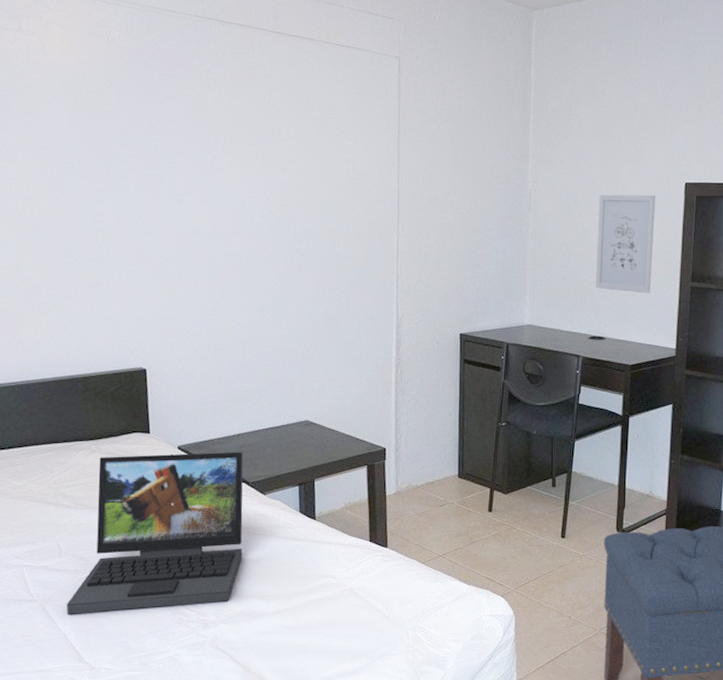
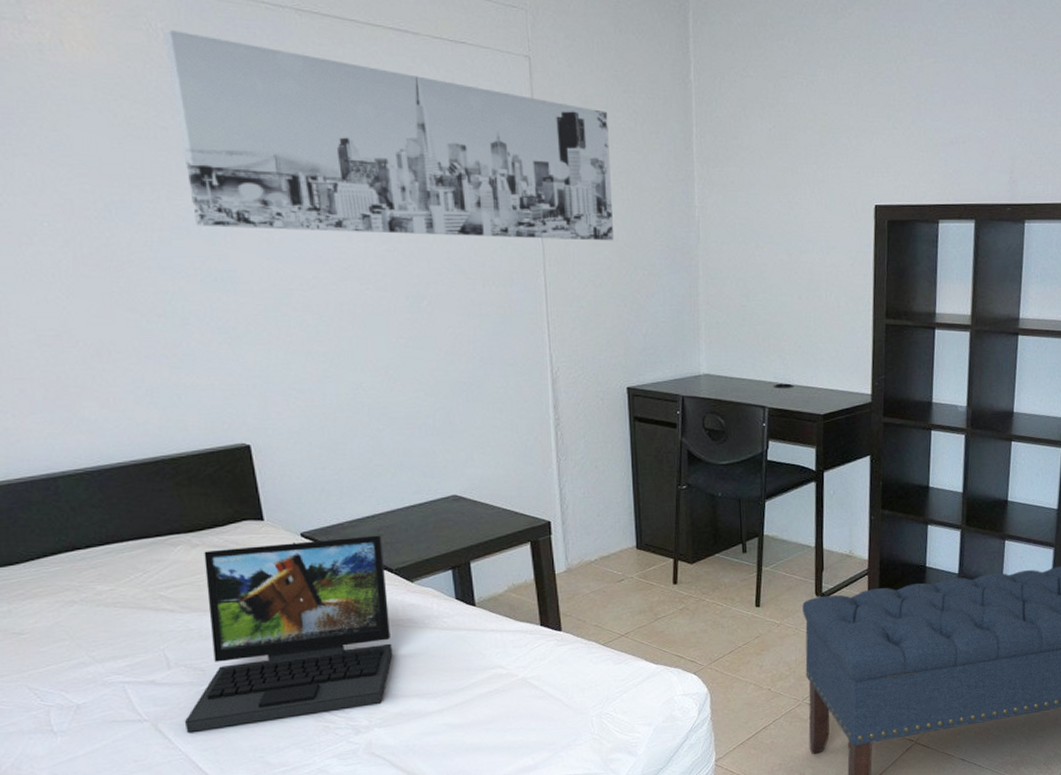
wall art: none [119,36,460,209] -> present [163,29,615,241]
wall art: present [595,194,655,294] -> none [778,220,843,334]

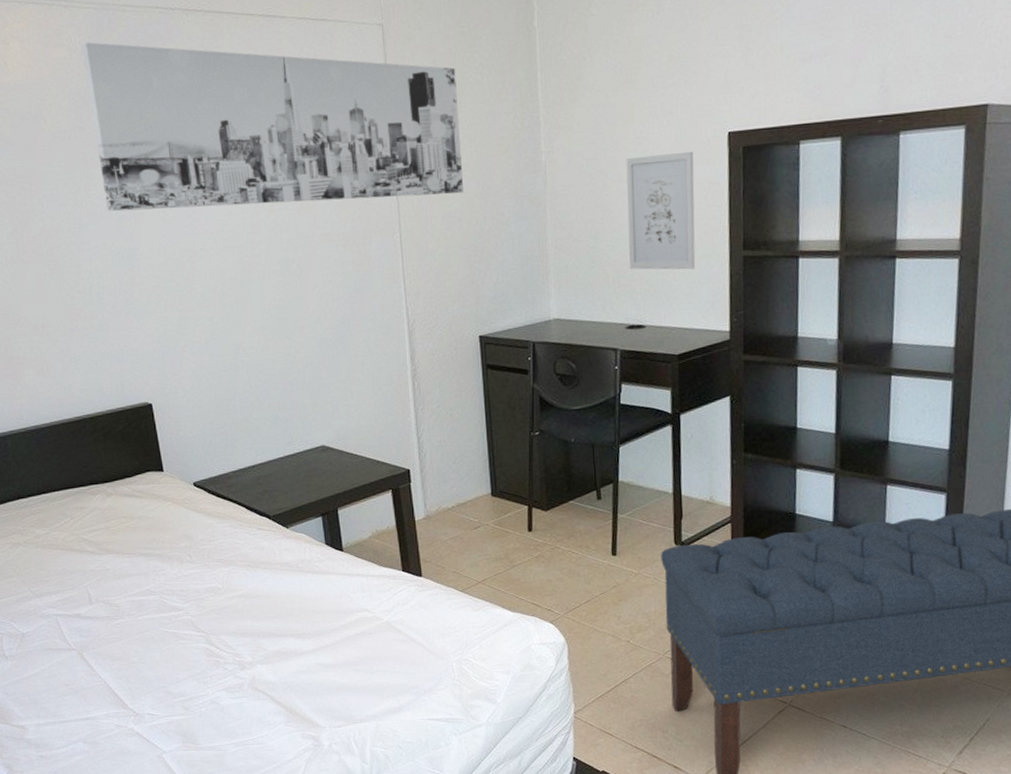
laptop: present [184,535,393,734] -> none [103,484,272,663]
wall art: none [778,220,843,334] -> present [626,151,696,270]

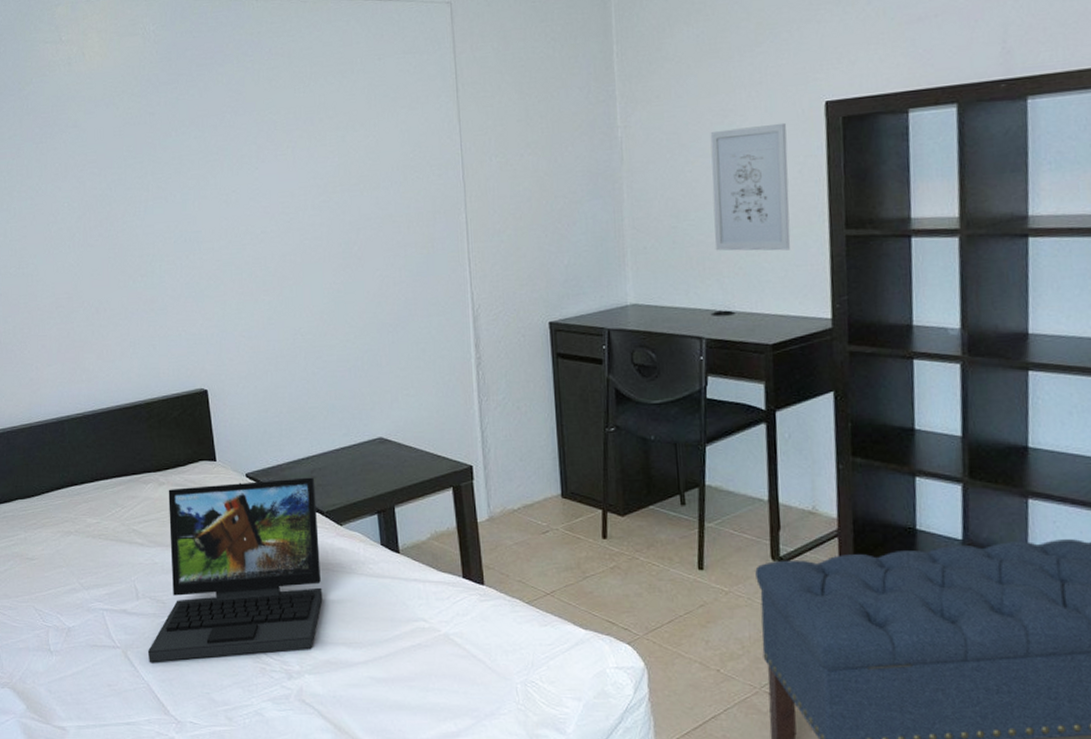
wall art: present [81,41,464,211] -> none [154,30,534,195]
laptop: none [103,484,272,663] -> present [147,477,323,663]

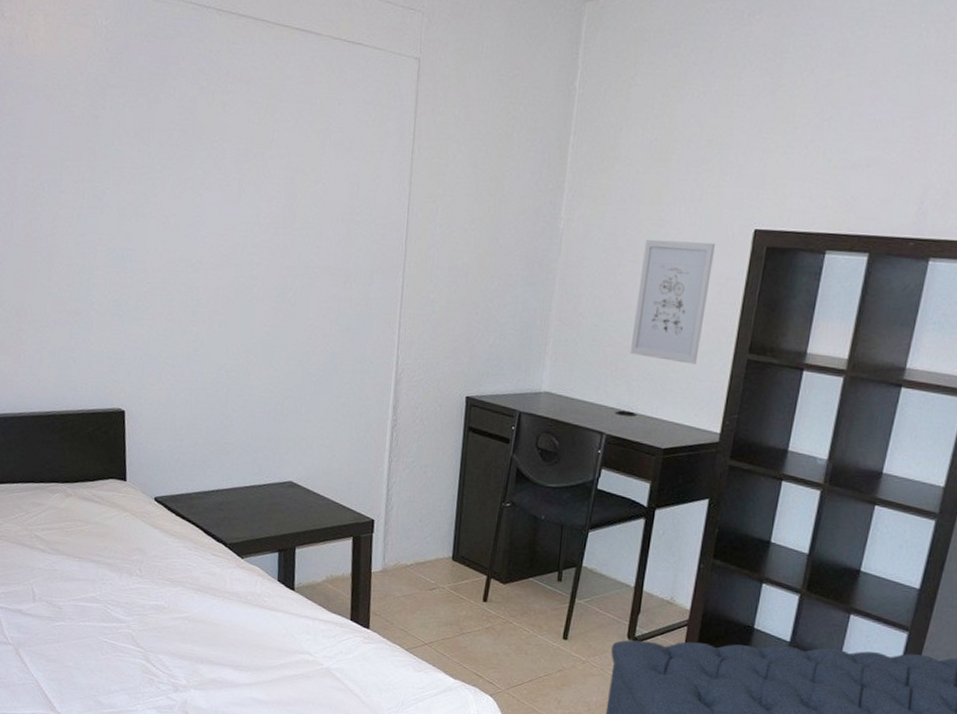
laptop: present [147,477,323,663] -> none [39,501,222,667]

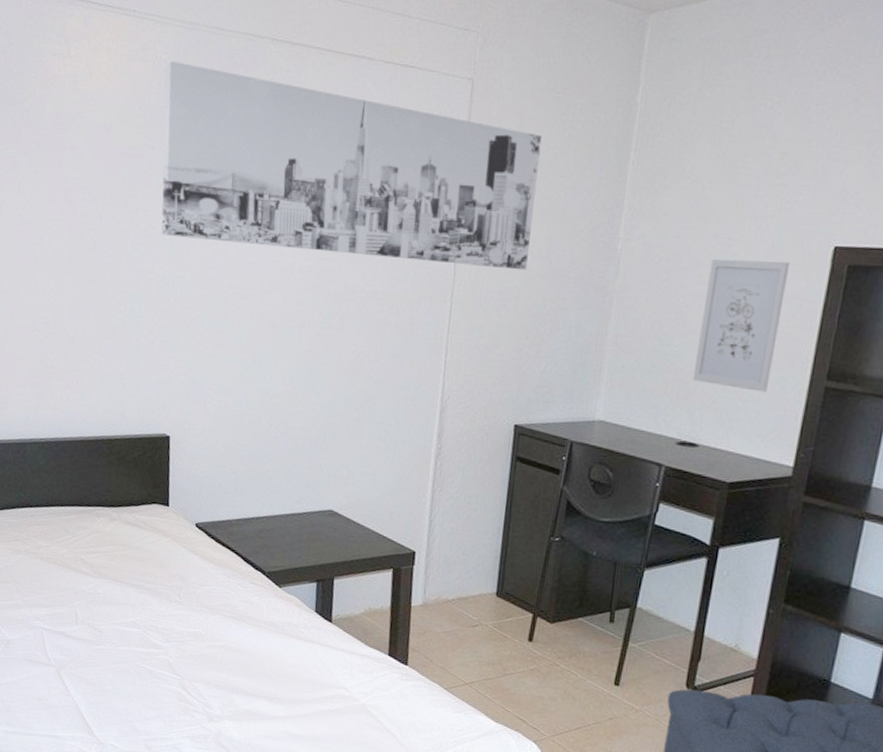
wall art: none [106,26,487,248] -> present [161,60,542,271]

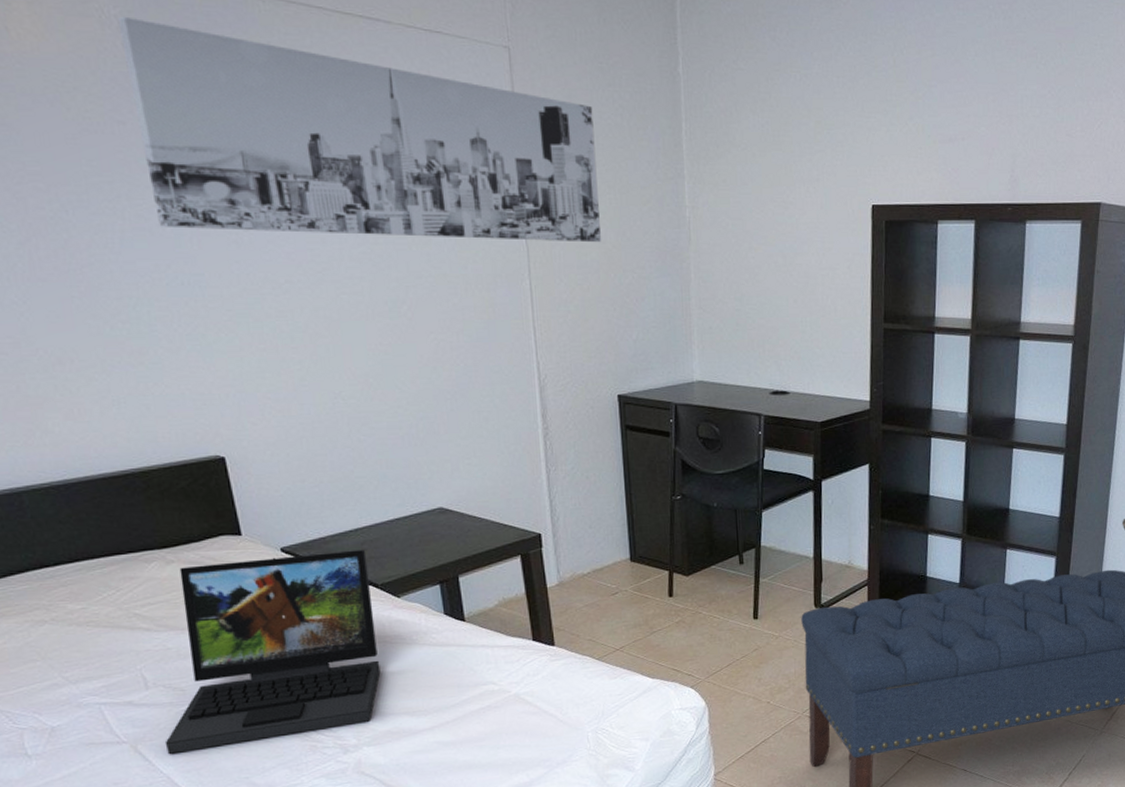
laptop: none [79,526,262,697] -> present [165,549,381,755]
wall art: present [692,259,789,392] -> none [772,220,839,339]

